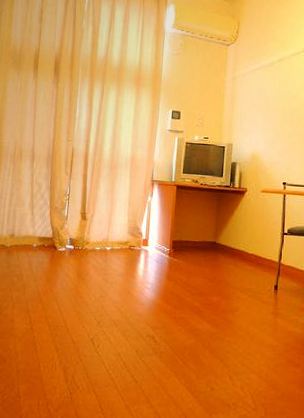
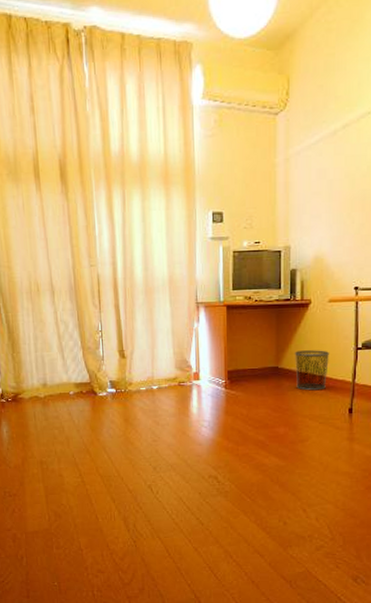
waste bin: none [230,230,260,267] -> present [294,350,329,391]

